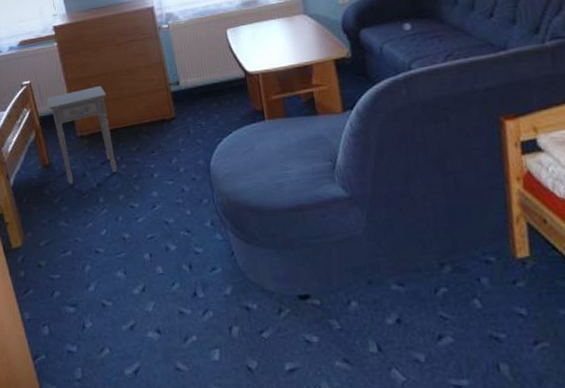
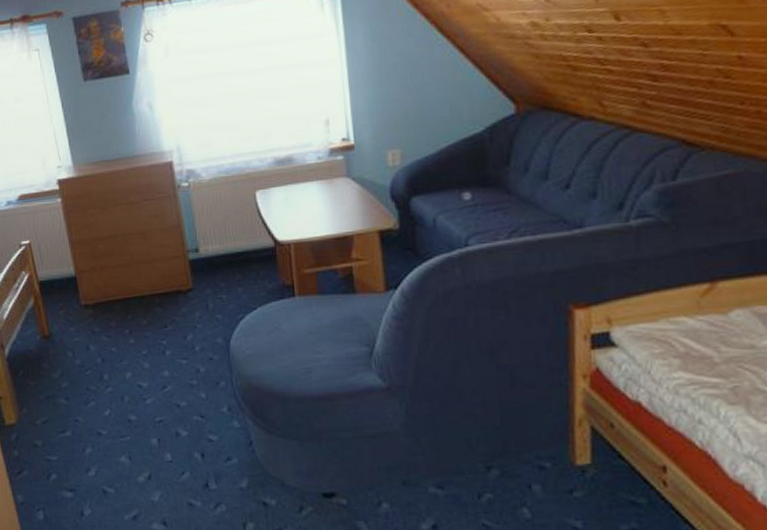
nightstand: present [47,85,117,185] -> none [48,249,125,358]

